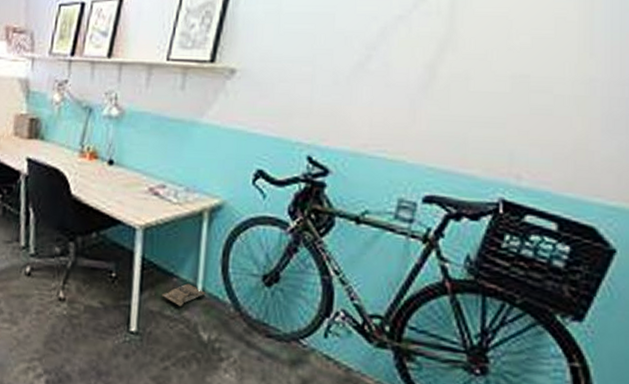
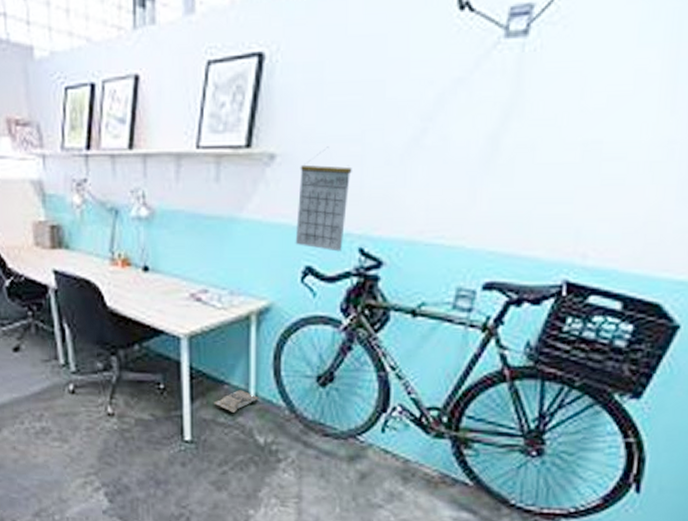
calendar: none [249,66,303,159] -> present [295,146,352,252]

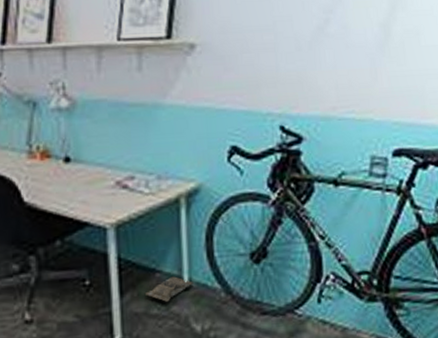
calendar: present [295,146,352,252] -> none [219,36,267,131]

